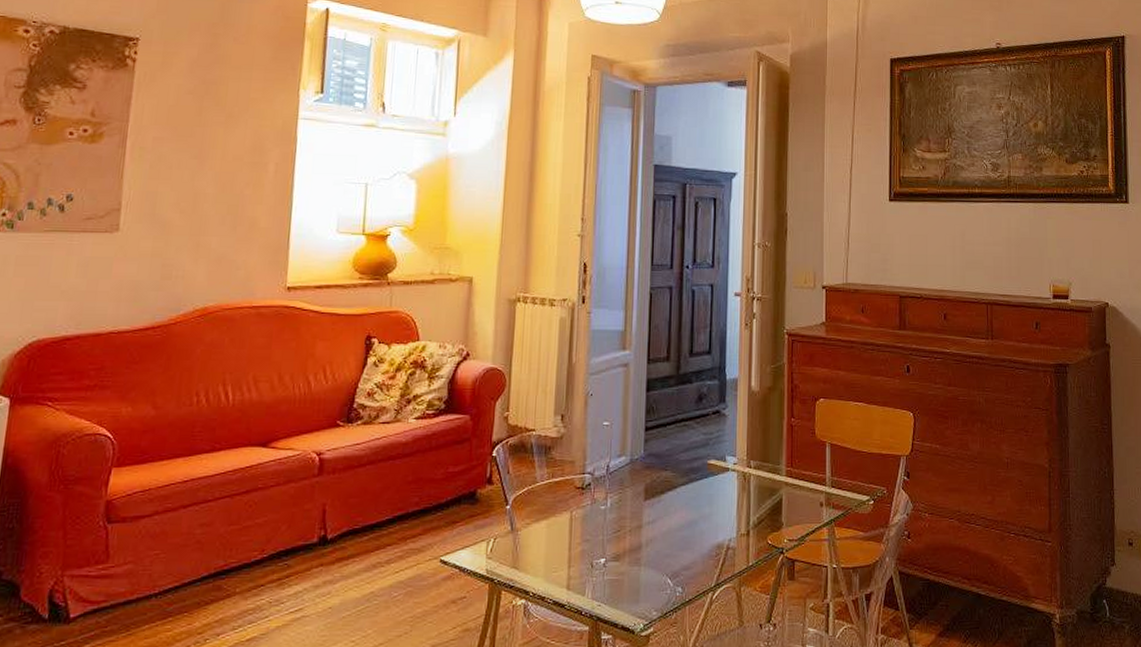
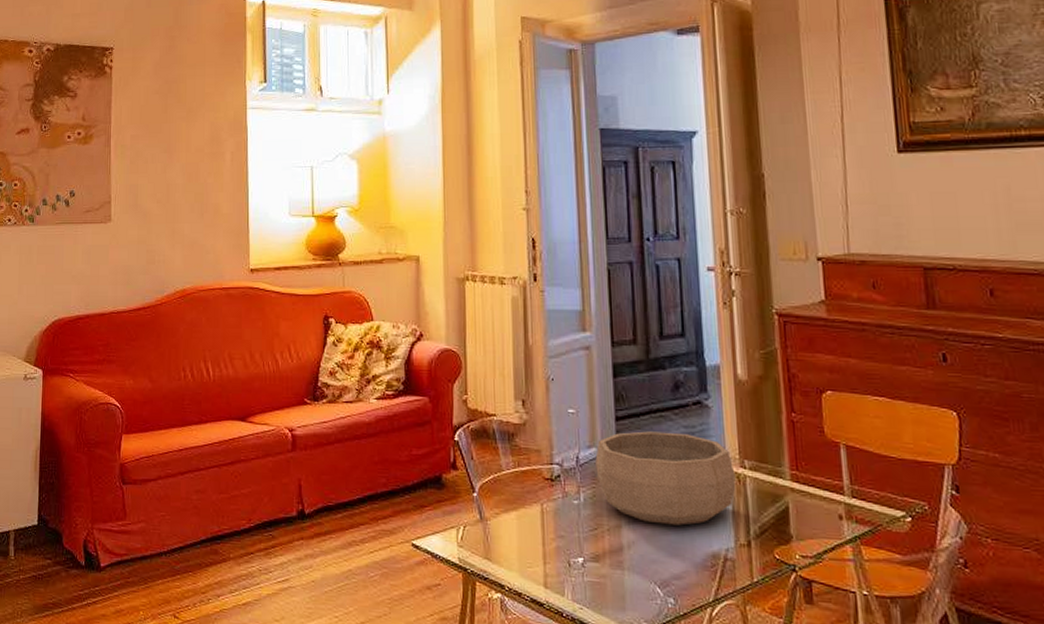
decorative bowl: none [623,439,742,522] -> present [595,431,736,526]

